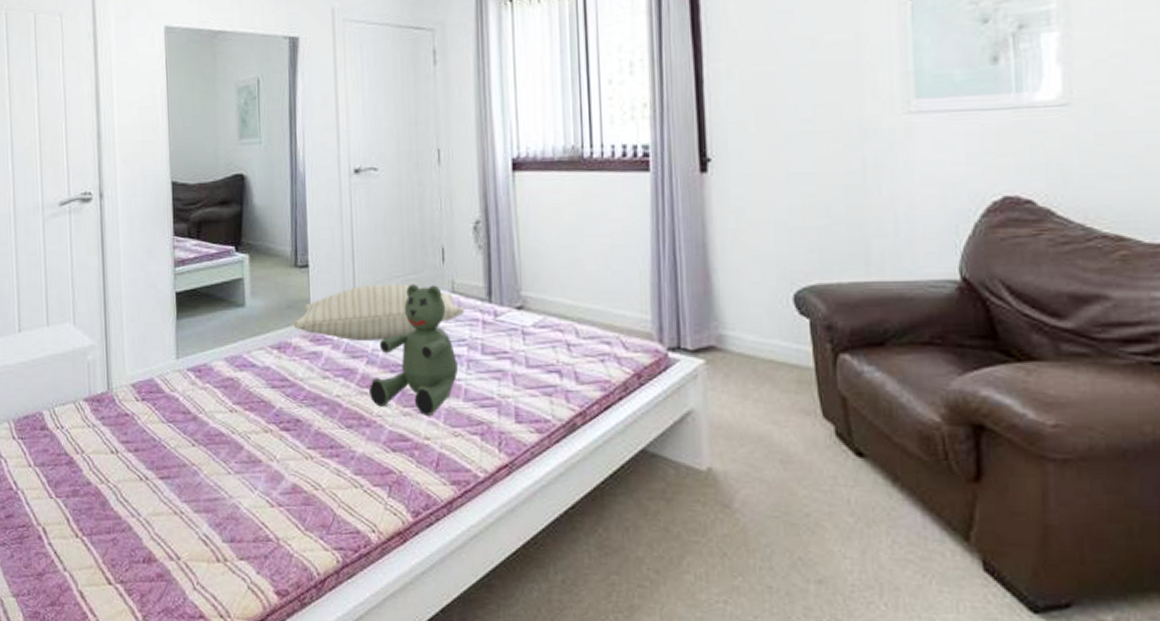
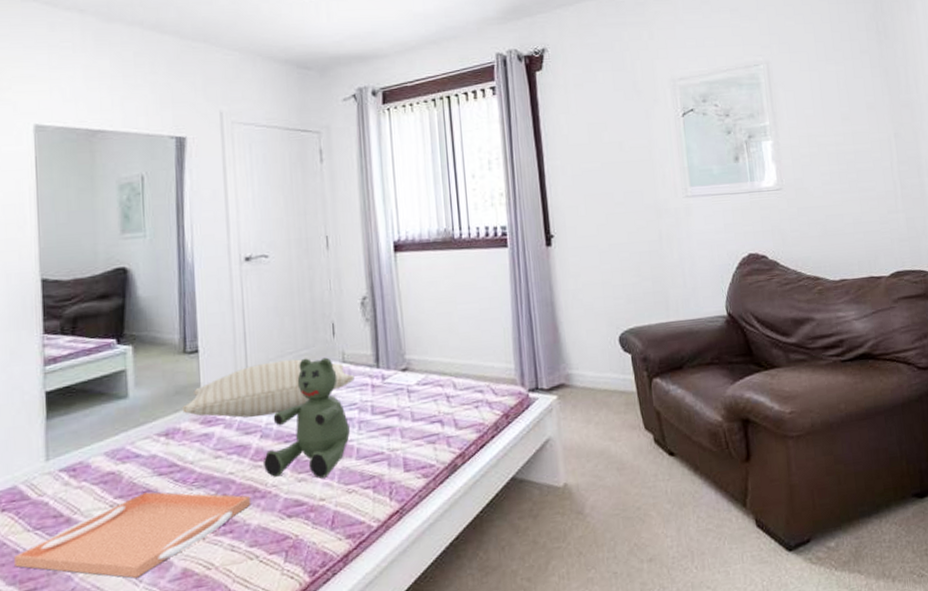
serving tray: none [152,403,357,484] -> present [14,492,251,578]

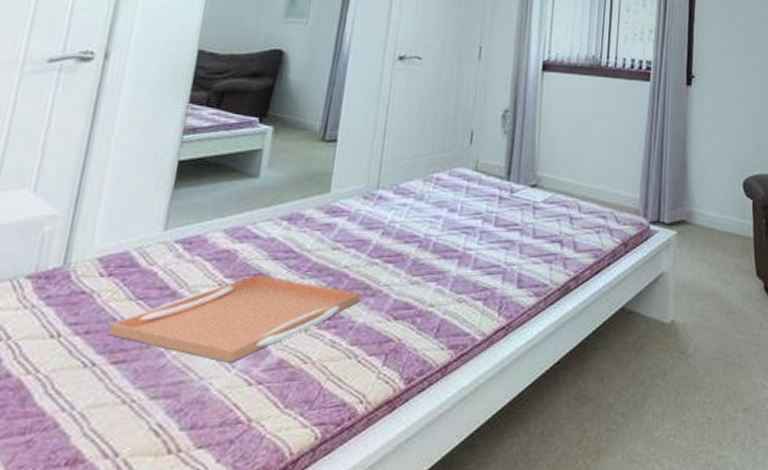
pillow: present [182,359,356,418] -> none [310,161,485,214]
teddy bear: present [264,357,350,479] -> none [379,161,471,284]

